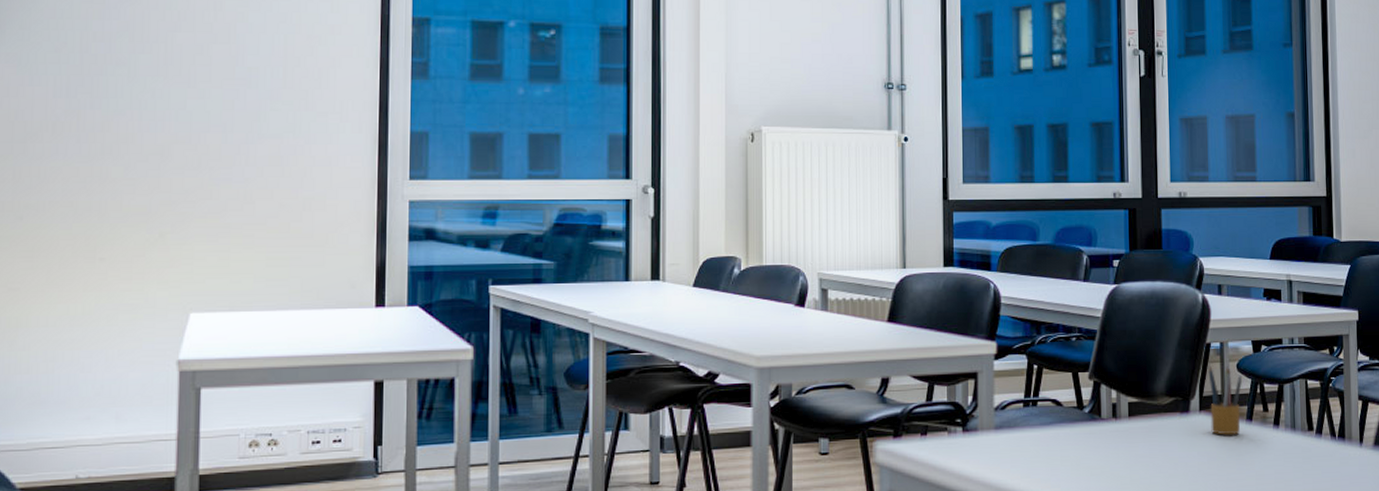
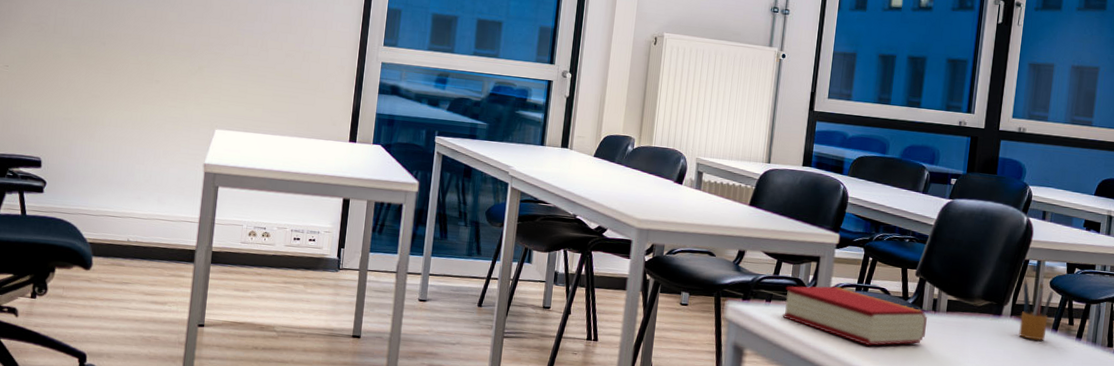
book: none [942,404,1108,471] -> present [782,286,927,346]

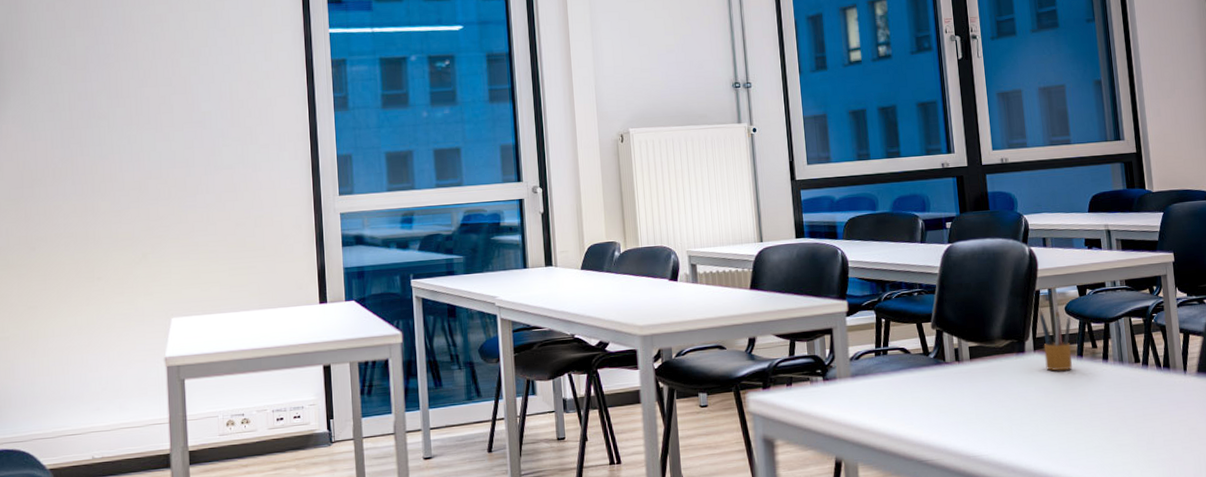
book: present [782,286,927,346] -> none [804,355,954,411]

